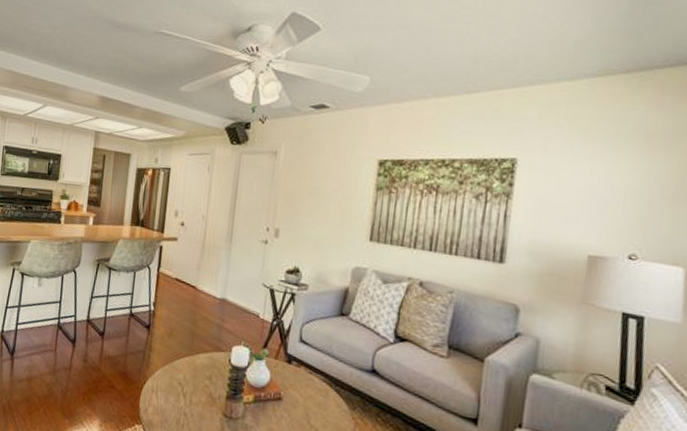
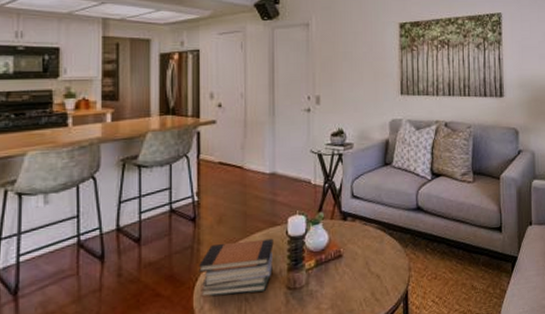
book stack: none [146,355,217,411] -> present [198,238,274,297]

